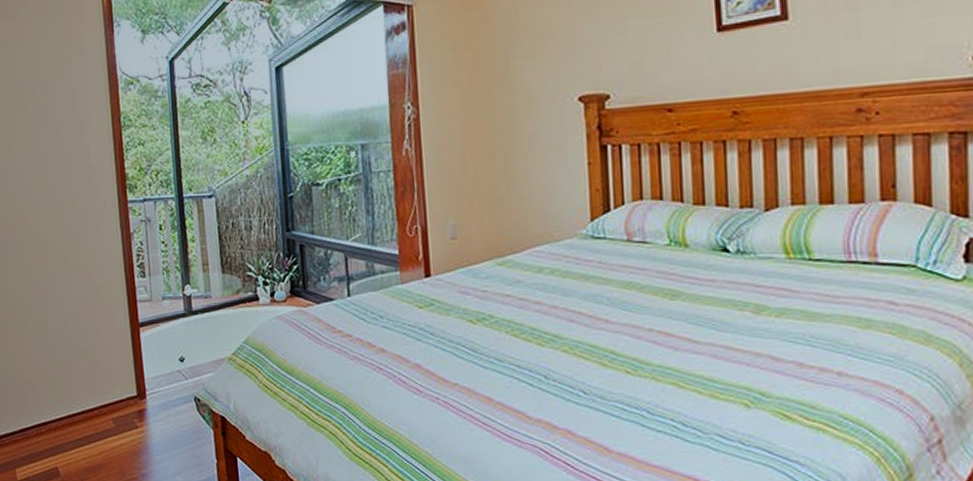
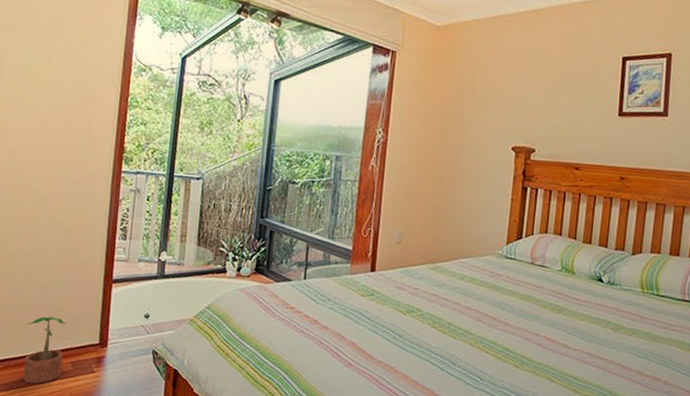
potted plant: none [62,372,104,446] -> present [23,317,66,384]

